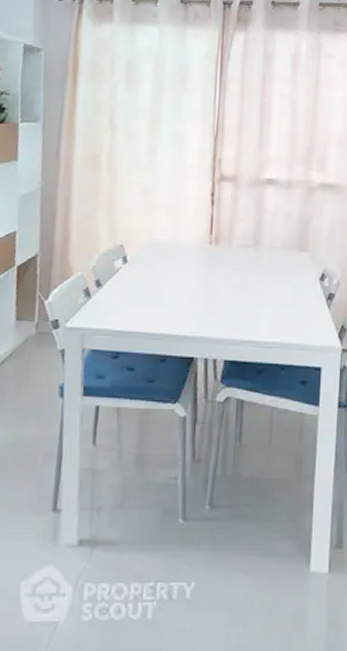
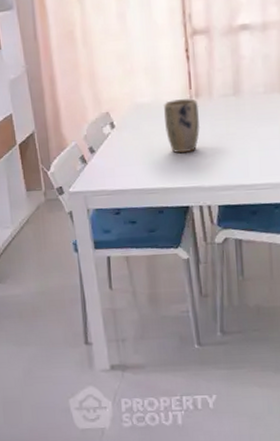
plant pot: none [180,242,218,300] -> present [164,98,201,154]

